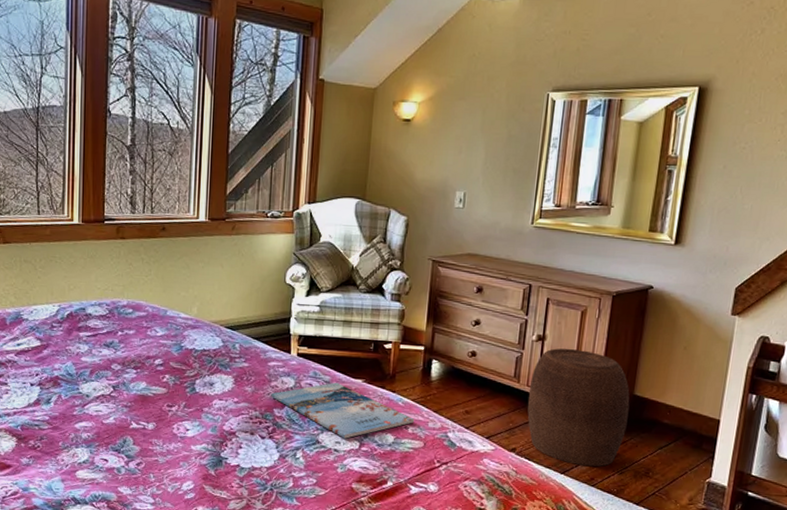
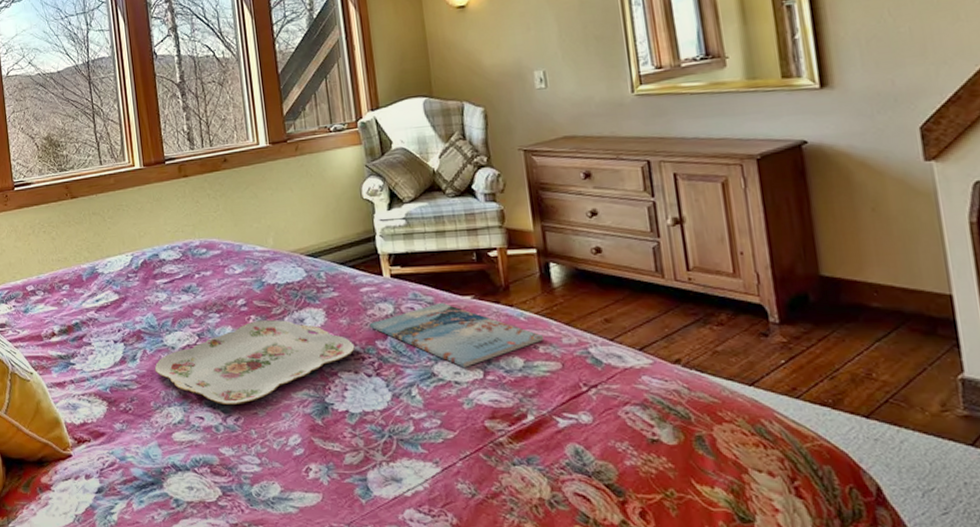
serving tray: none [67,380,255,451] -> present [154,320,355,404]
stool: present [527,348,630,467] -> none [677,229,823,373]

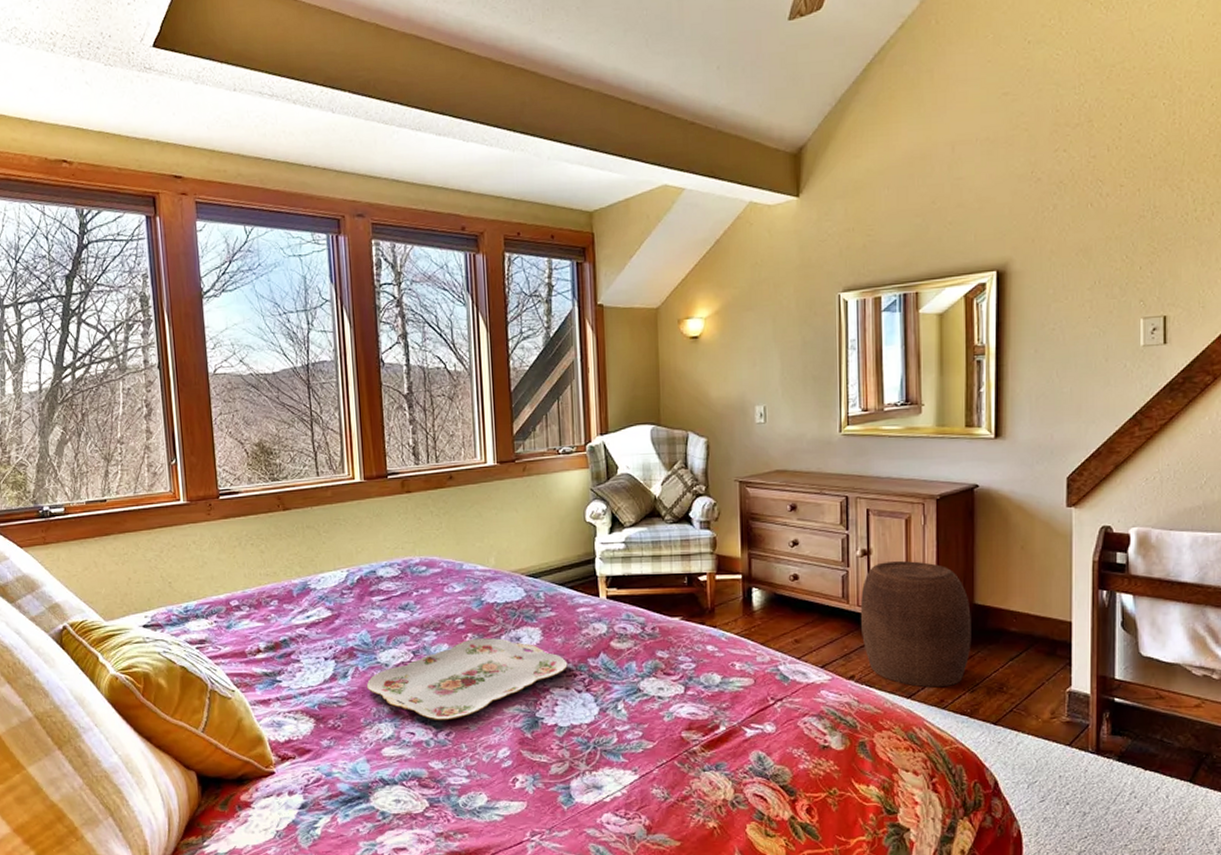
magazine: present [369,302,544,368] -> none [583,623,741,684]
stool: none [677,229,823,373] -> present [860,561,971,688]

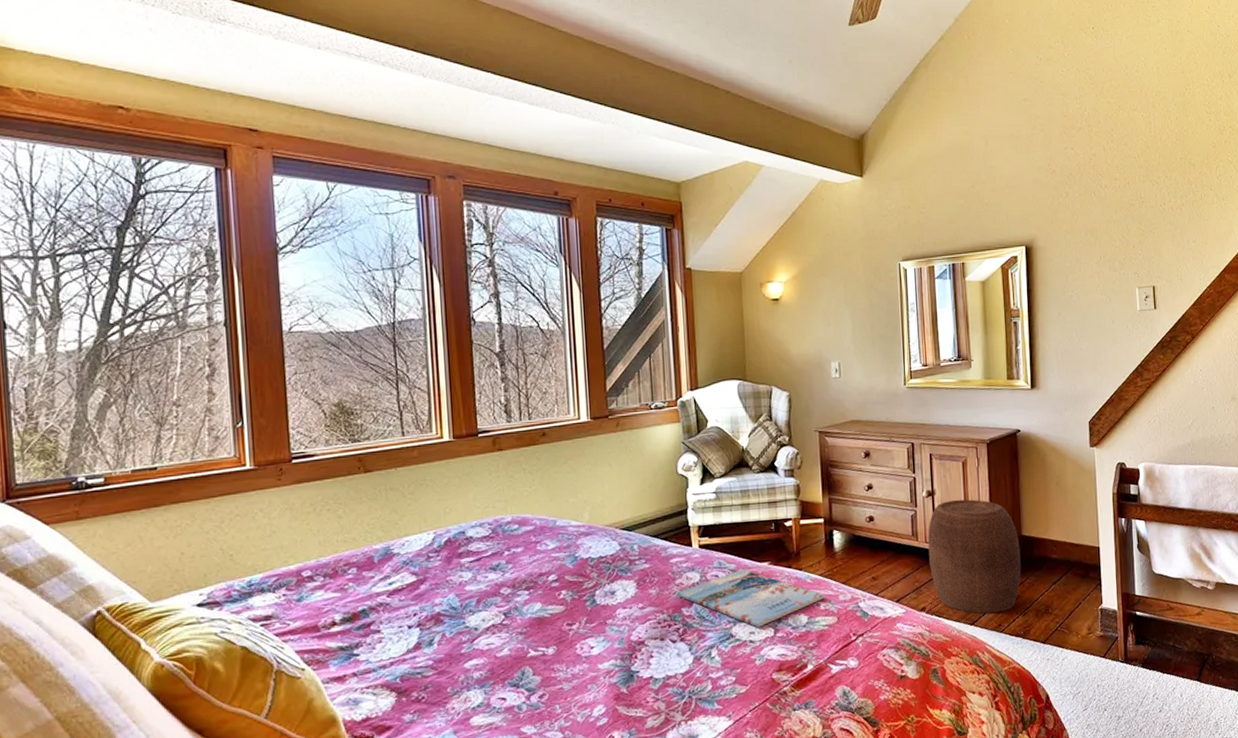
serving tray: present [366,638,568,720] -> none [454,593,662,683]
magazine: none [583,623,741,684] -> present [677,569,825,627]

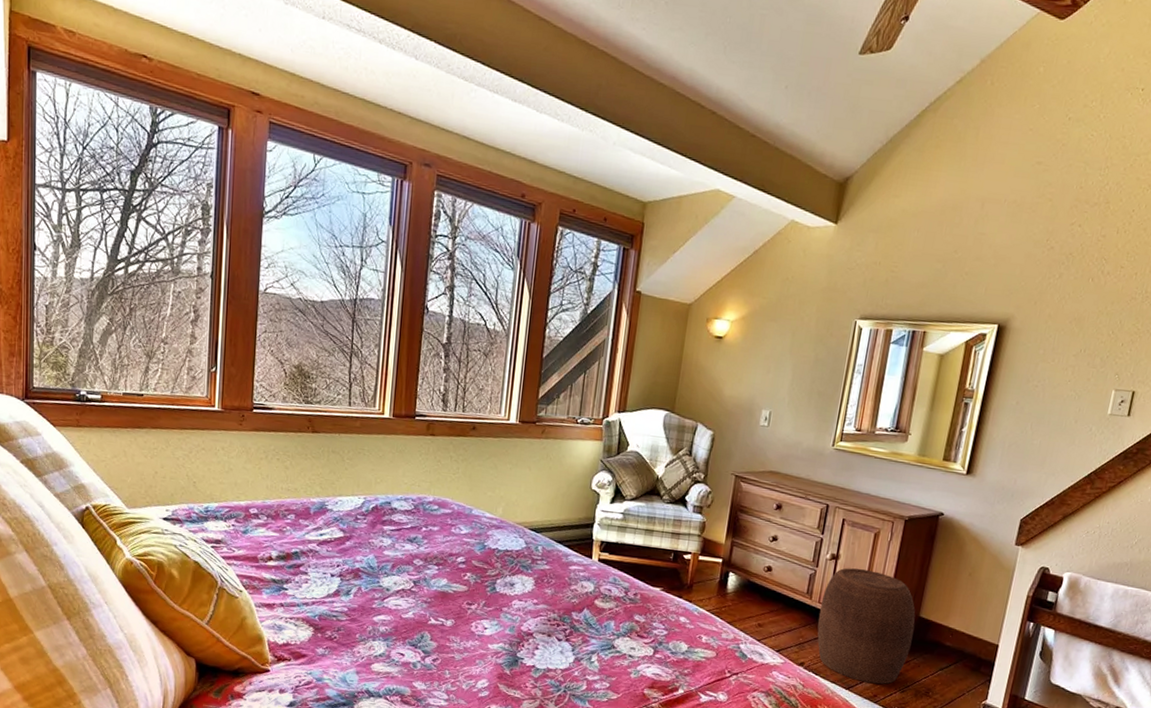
magazine: present [677,569,825,627] -> none [570,589,709,645]

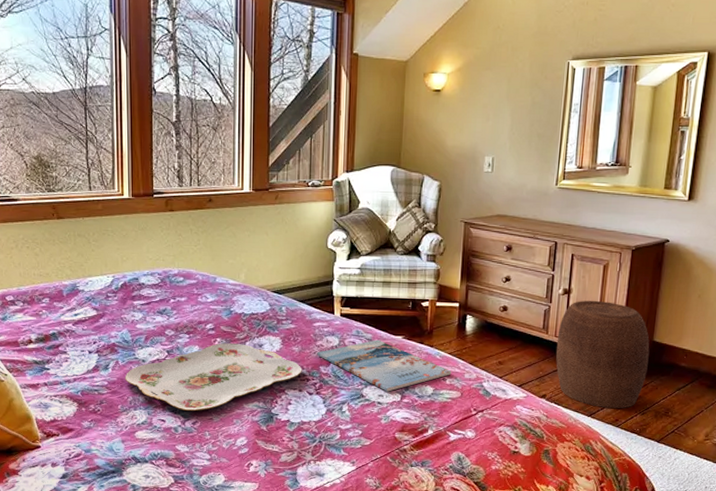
serving tray: none [366,578,553,648] -> present [125,343,302,411]
magazine: none [570,589,709,645] -> present [317,339,452,392]

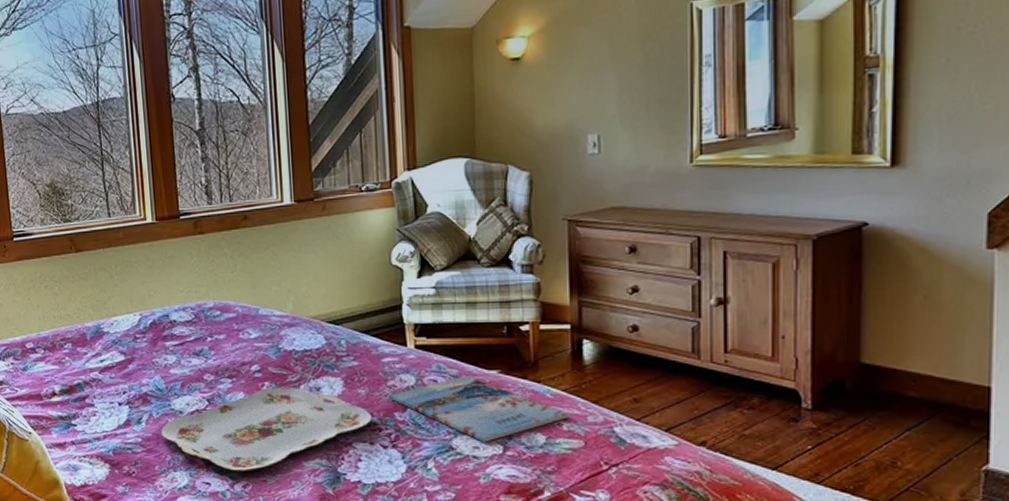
stool: present [556,301,650,409] -> none [714,312,856,459]

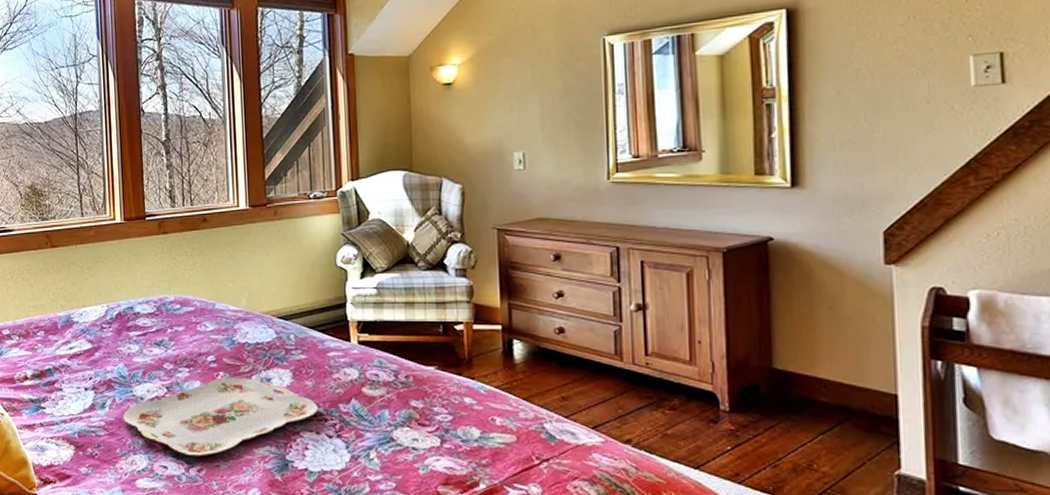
magazine: present [389,376,569,442] -> none [334,371,502,435]

